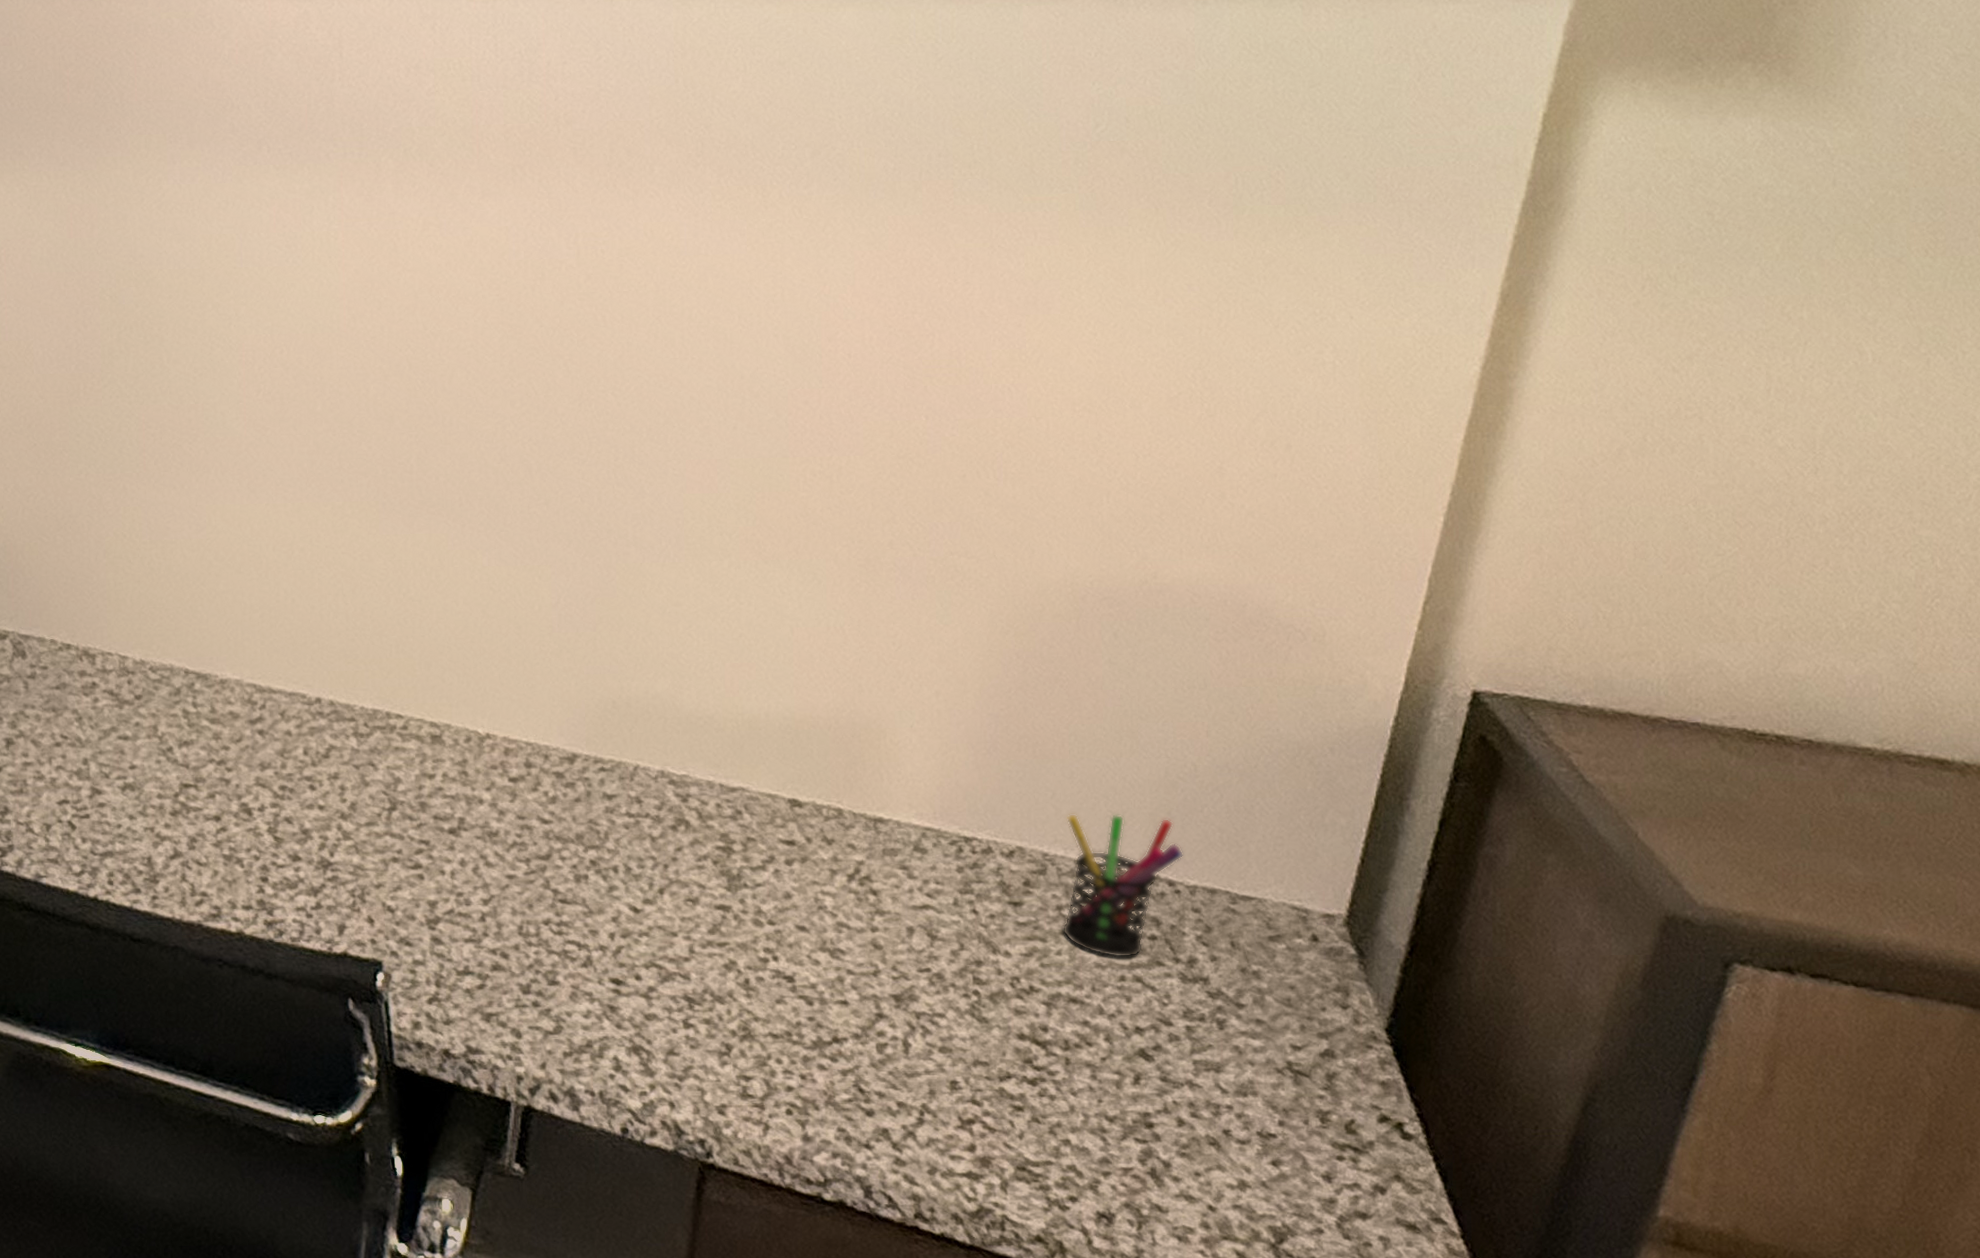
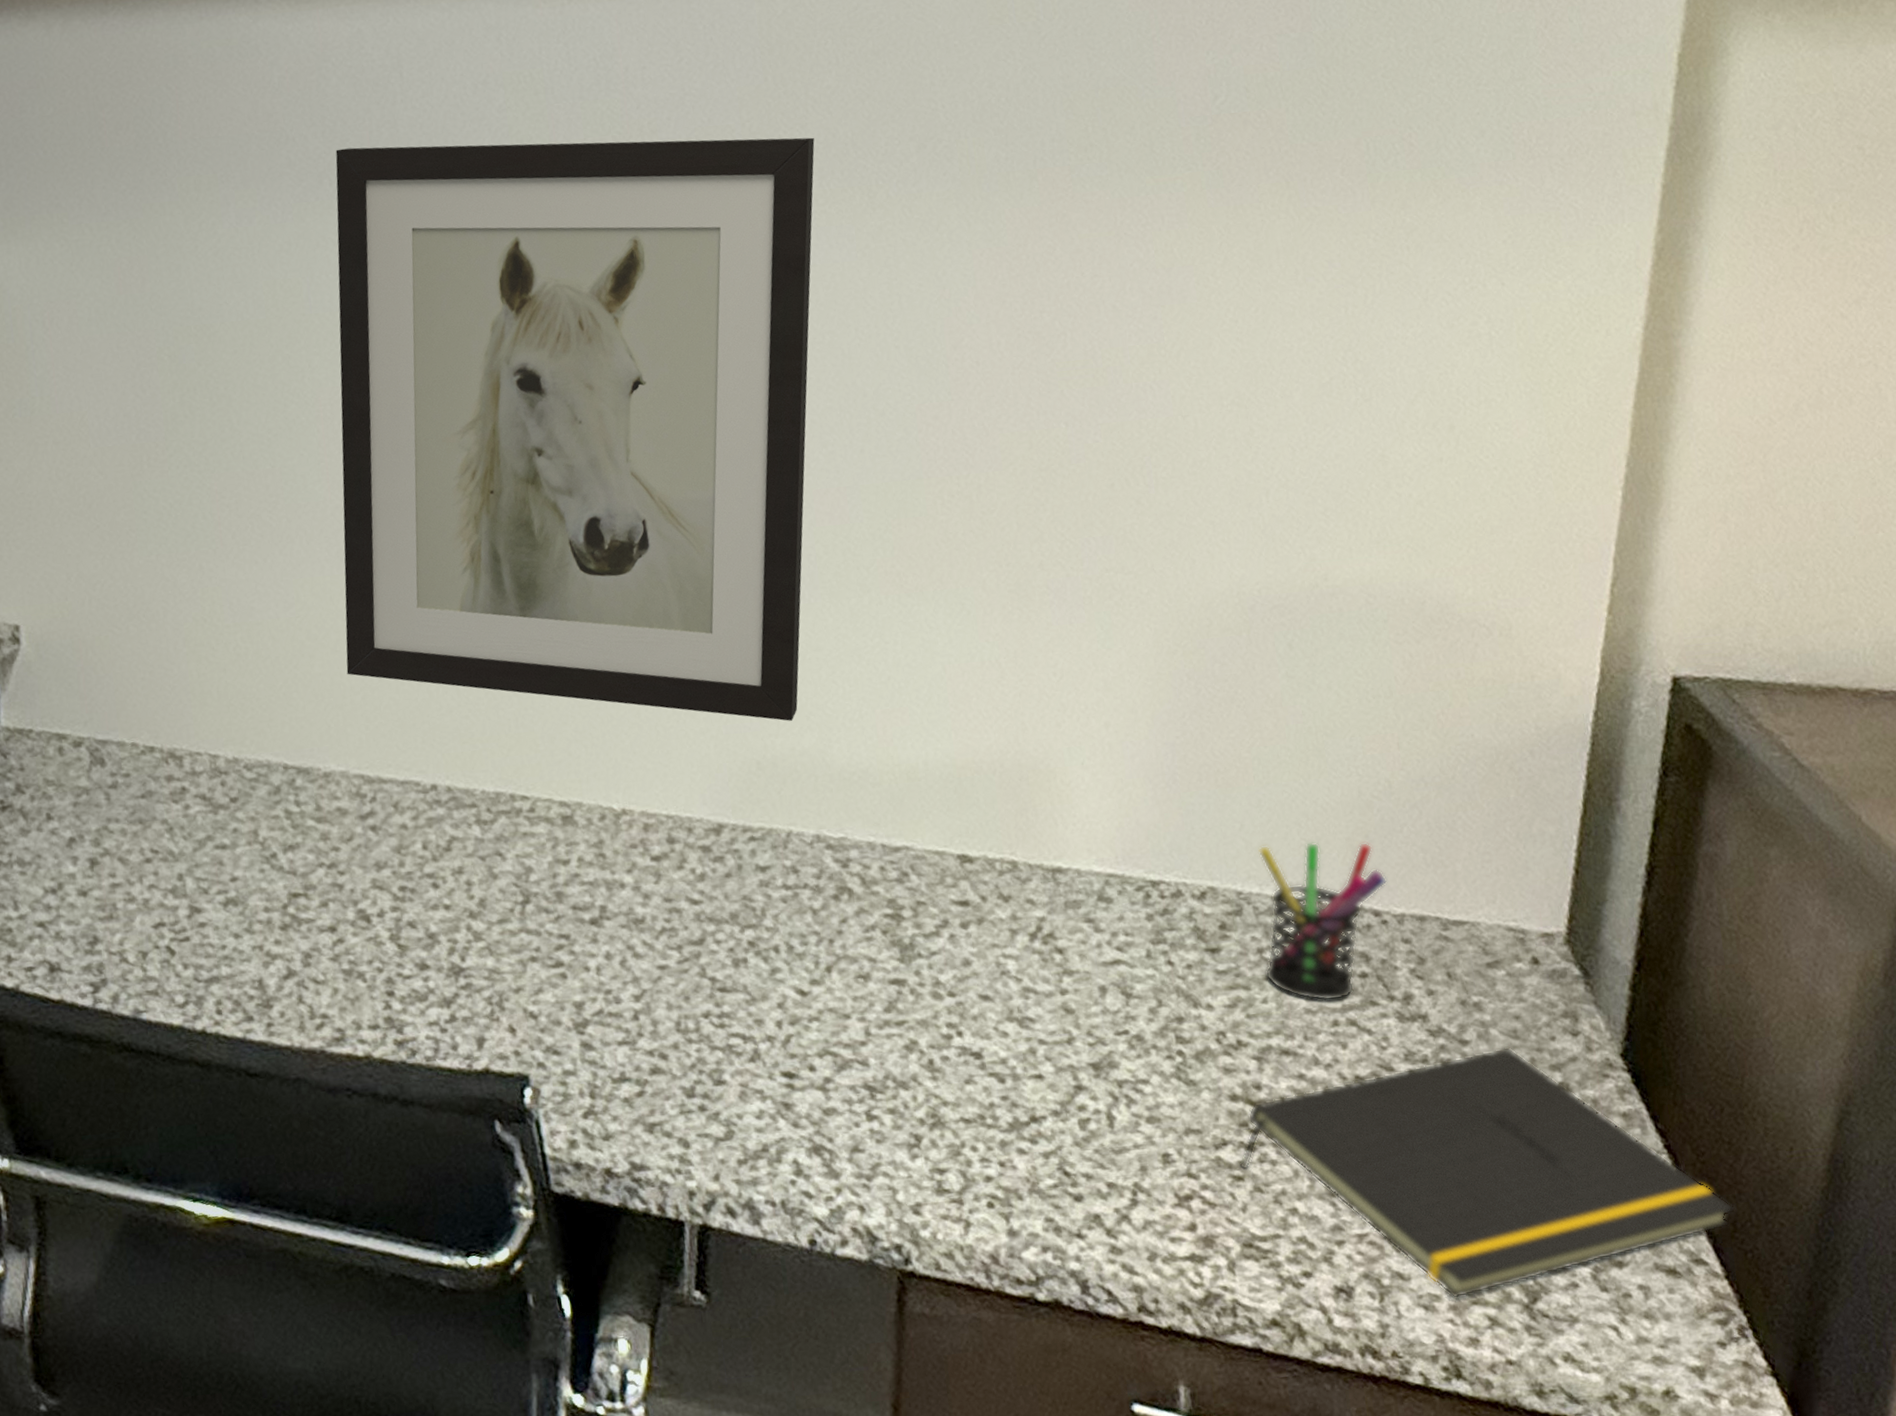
wall art: none [248,119,717,667] -> present [335,137,815,721]
notepad: none [1020,1013,1477,1233] -> present [1239,1046,1735,1299]

